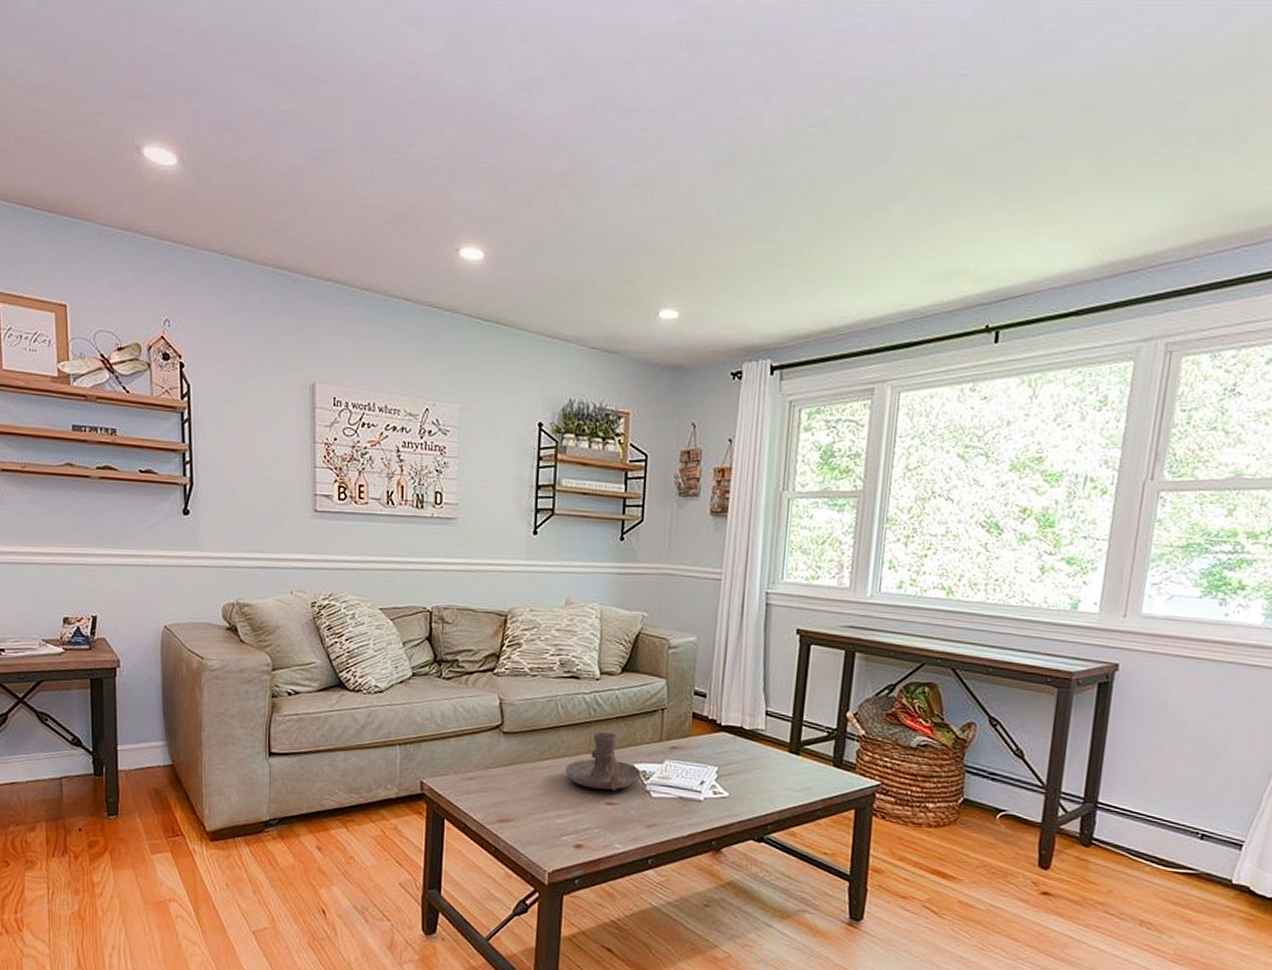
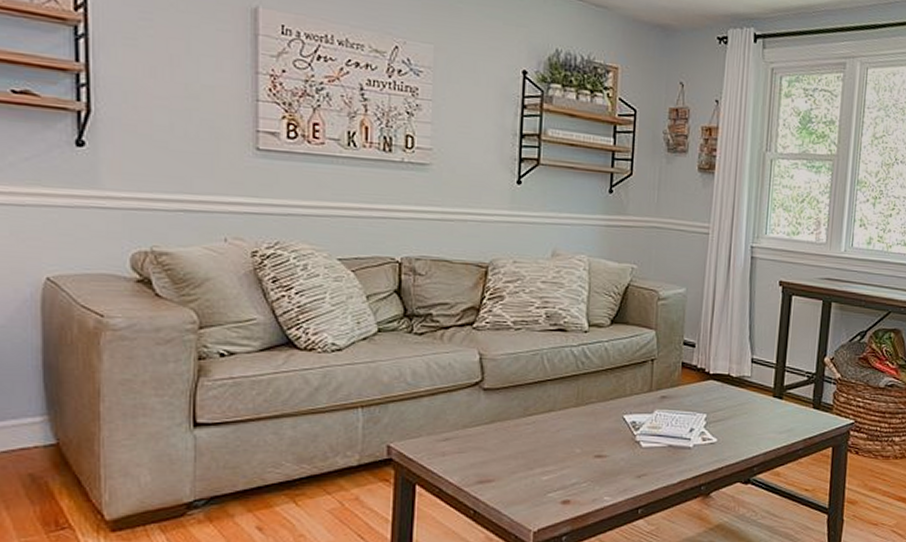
candle holder: present [566,731,641,792] -> none [552,384,631,444]

